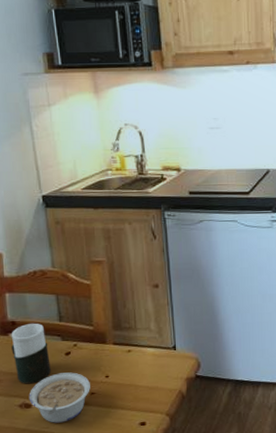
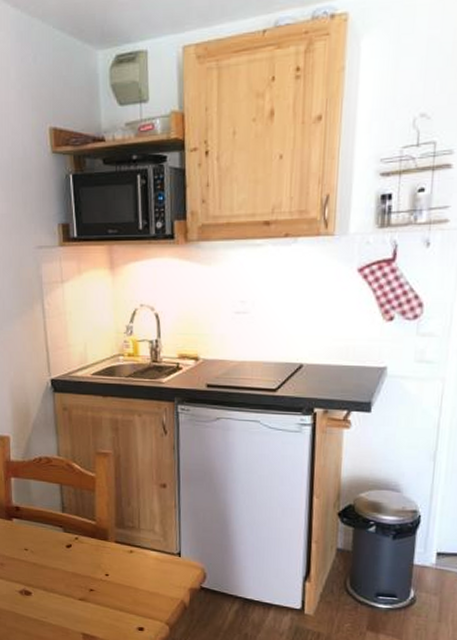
cup: present [11,323,51,384] -> none [14,510,51,572]
legume: present [29,372,90,423] -> none [29,564,89,615]

